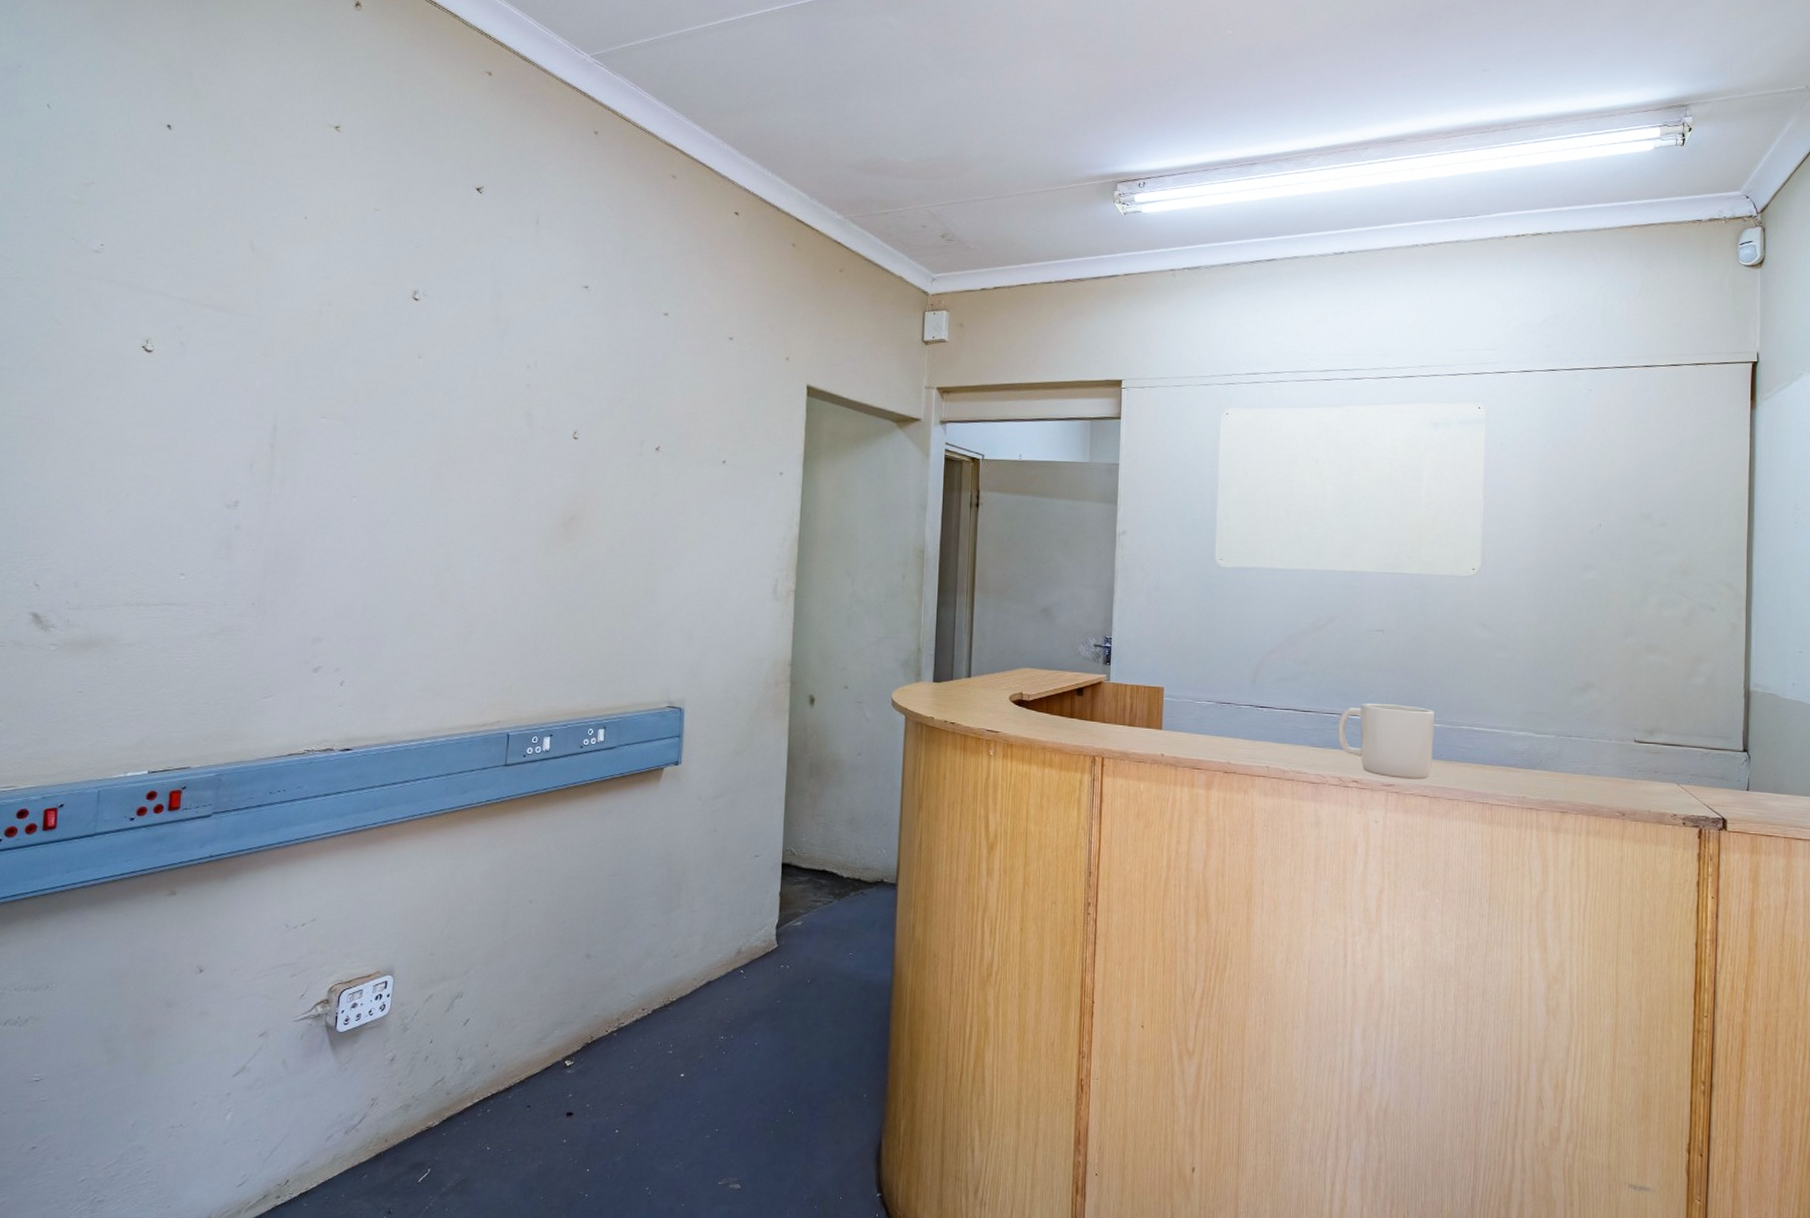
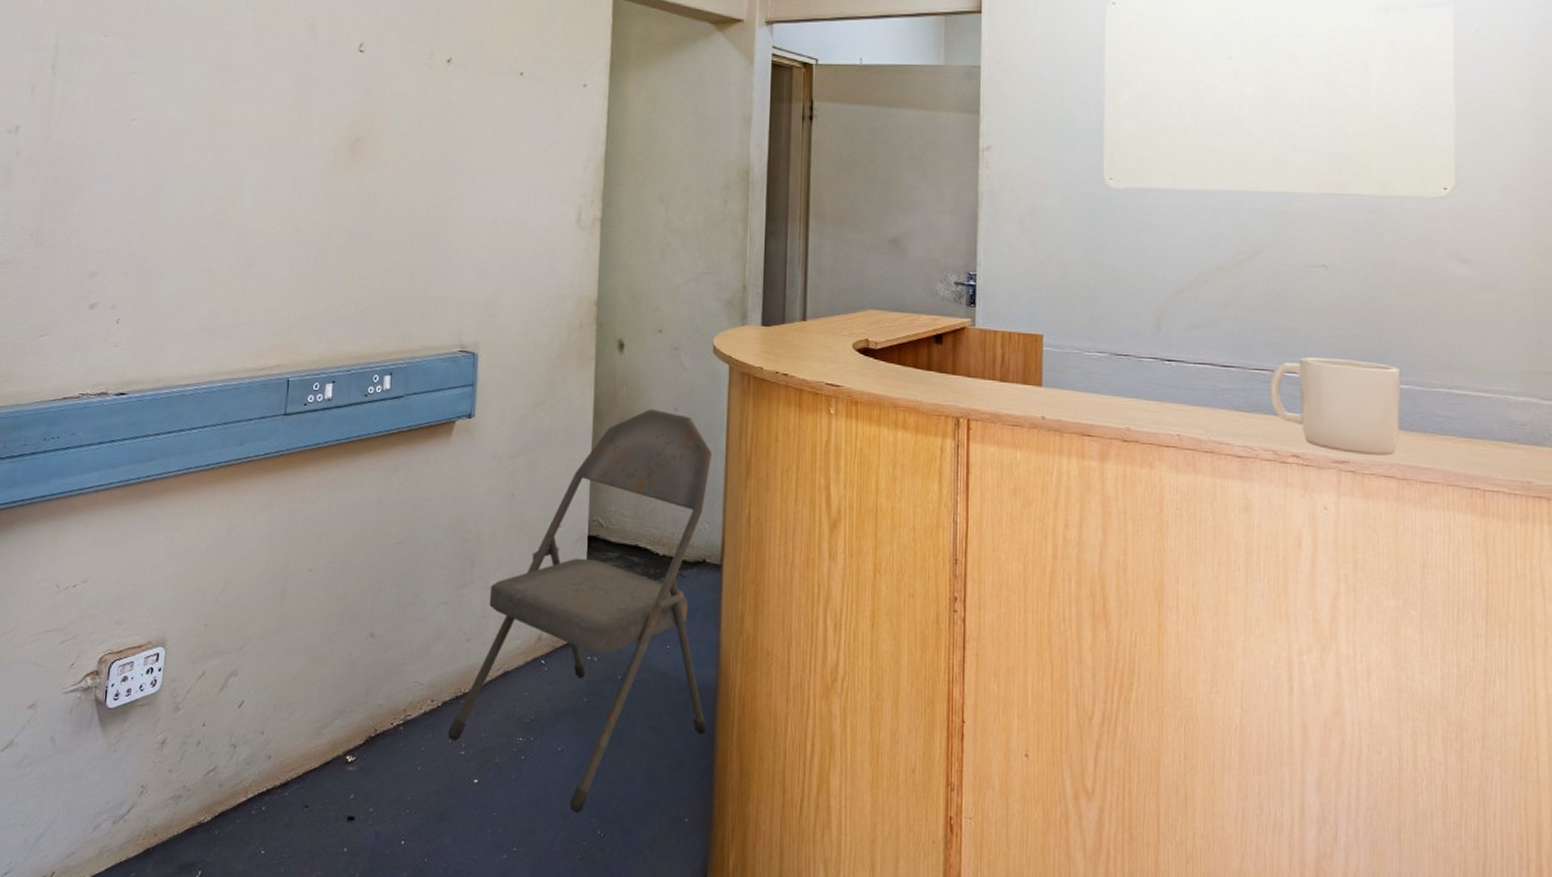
folding chair: none [657,754,890,1096] -> present [448,409,713,813]

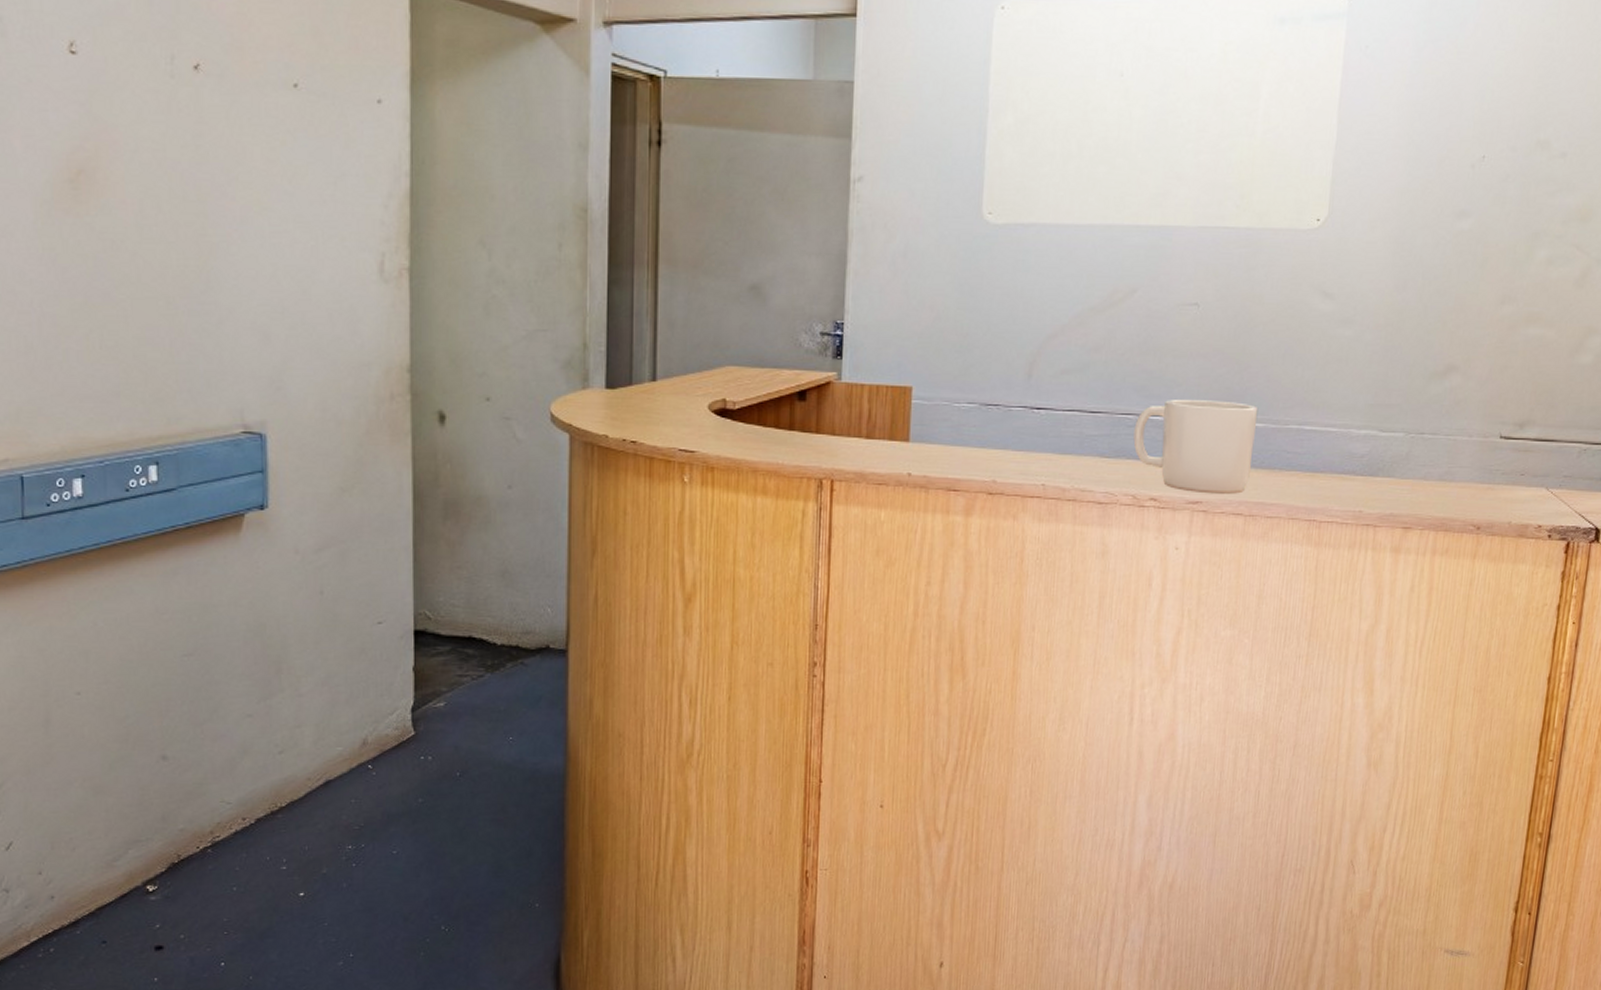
folding chair: present [448,409,713,813] -> none [265,488,556,912]

